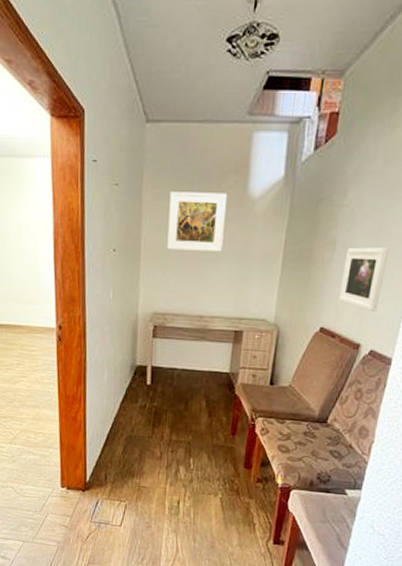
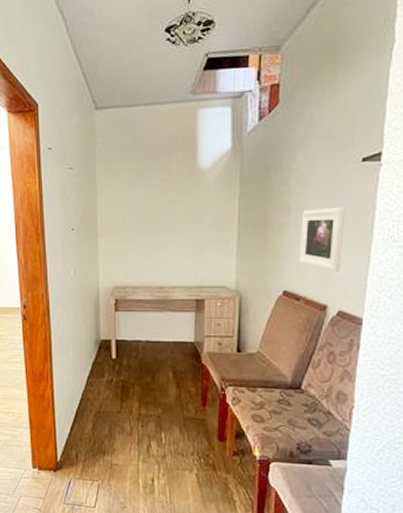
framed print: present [167,191,228,252] -> none [122,168,178,225]

